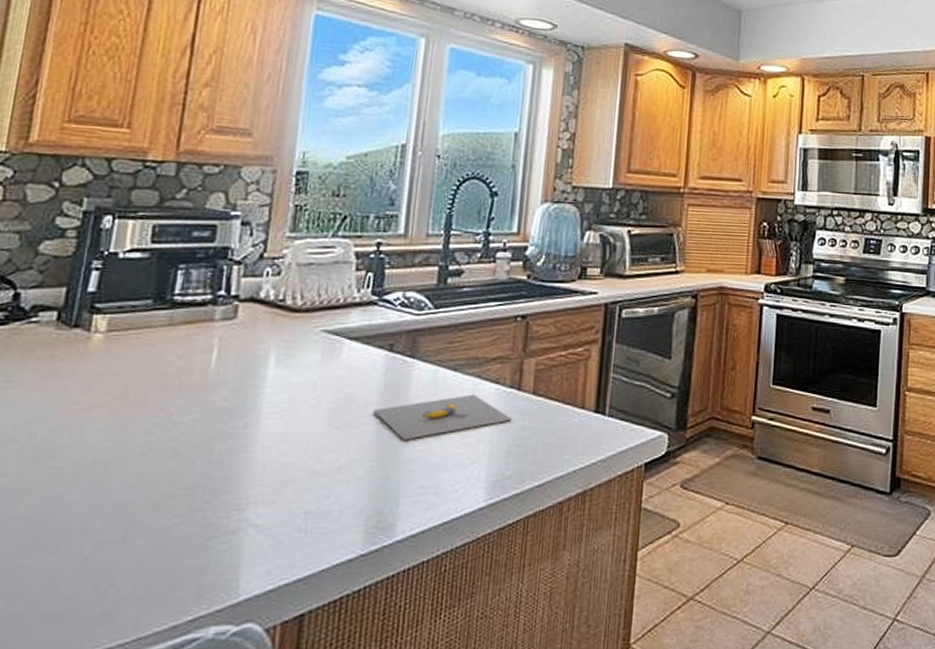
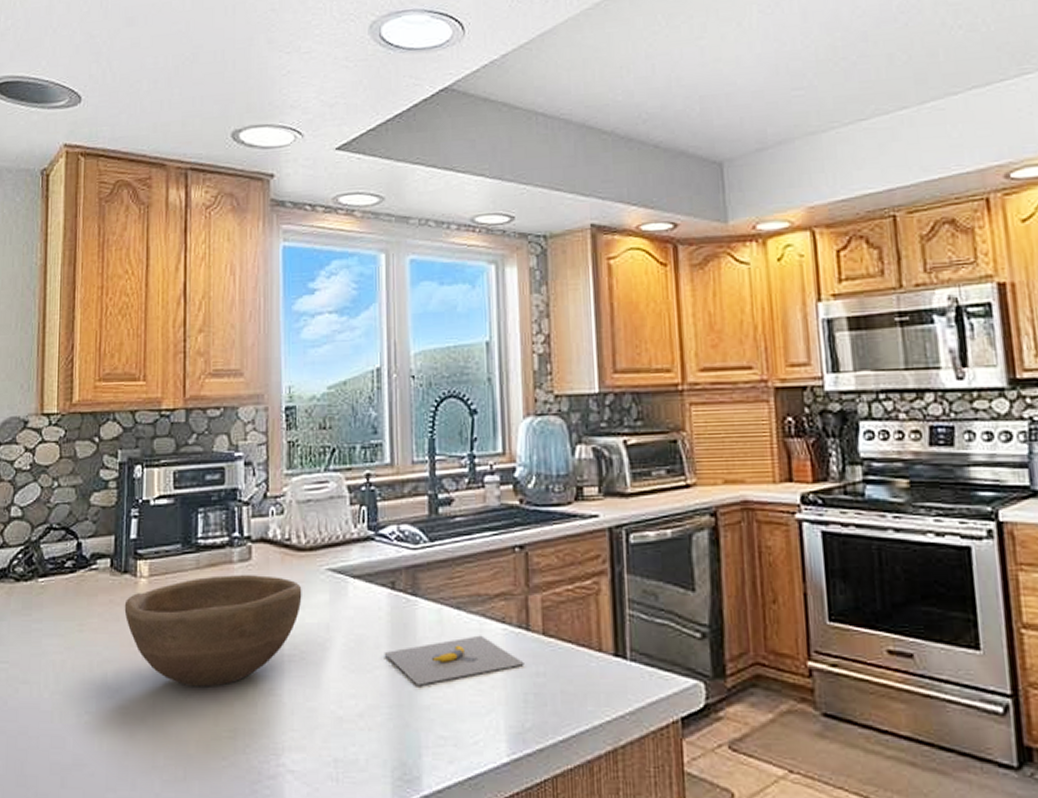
bowl: none [68,333,292,446] -> present [124,575,302,687]

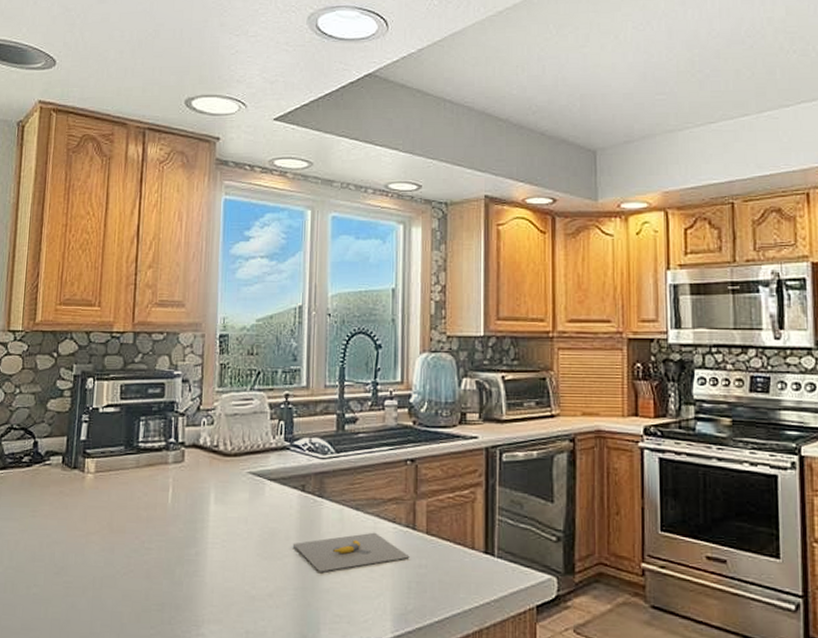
bowl: present [124,575,302,687] -> none [72,474,226,568]

